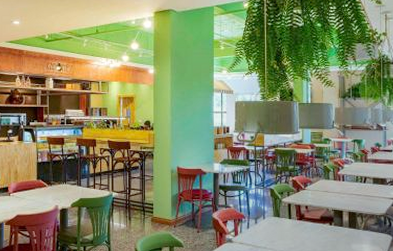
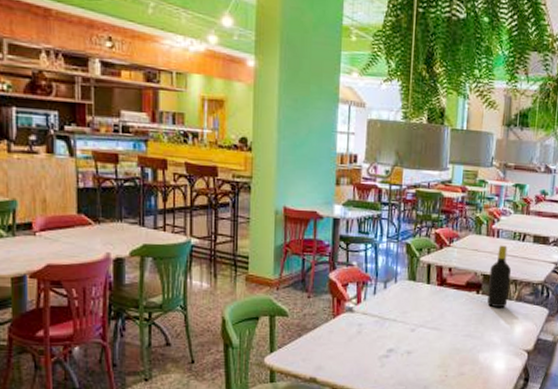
bottle: none [339,187,357,235] -> present [487,245,512,307]

